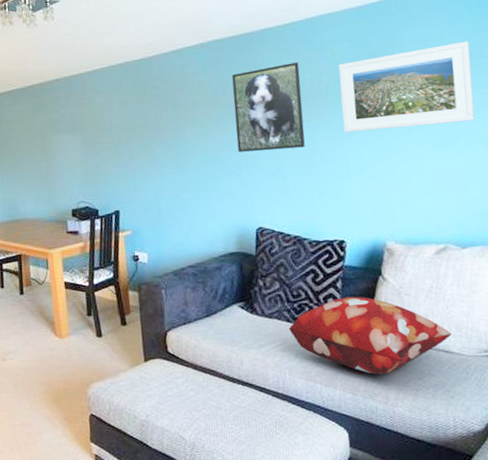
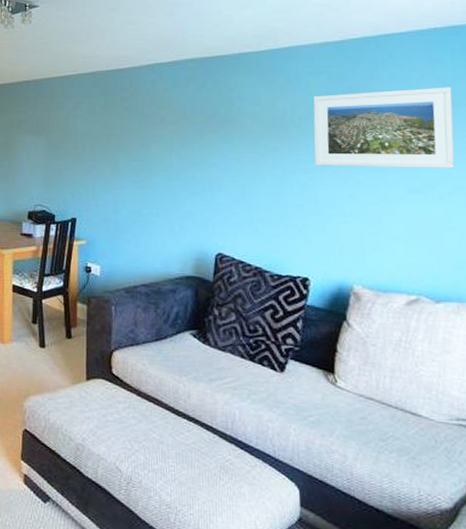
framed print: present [232,62,305,152] -> none [202,90,274,176]
decorative pillow: present [288,296,452,375] -> none [242,339,420,430]

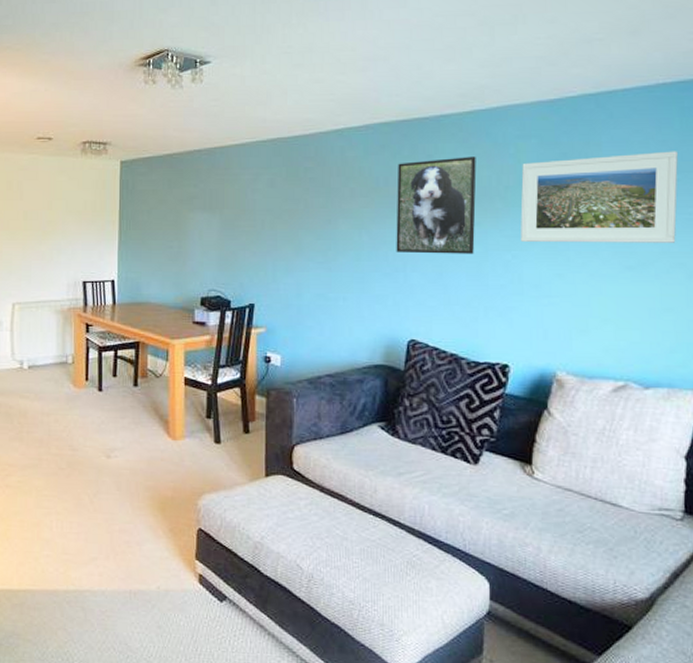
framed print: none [202,90,274,176] -> present [396,156,477,254]

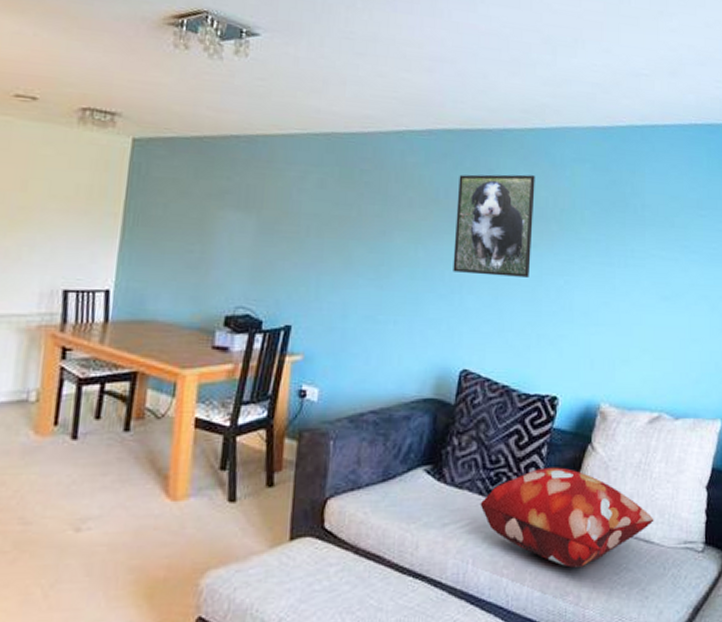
decorative pillow: none [433,429,622,522] -> present [480,467,654,567]
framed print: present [520,151,678,243] -> none [572,186,705,276]

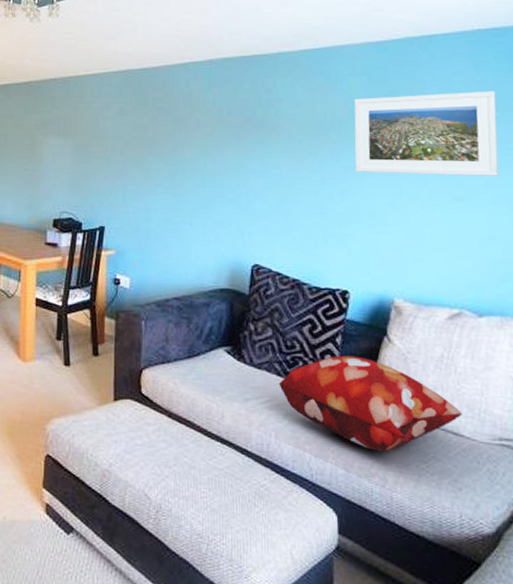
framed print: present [453,174,535,277] -> none [238,91,313,182]
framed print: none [572,186,705,276] -> present [354,91,499,176]

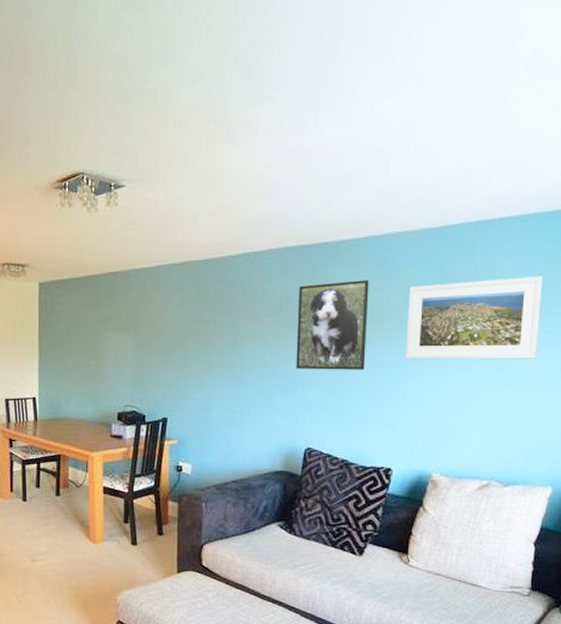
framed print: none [238,91,313,182] -> present [296,280,369,370]
decorative pillow: present [278,355,463,451] -> none [324,524,482,602]

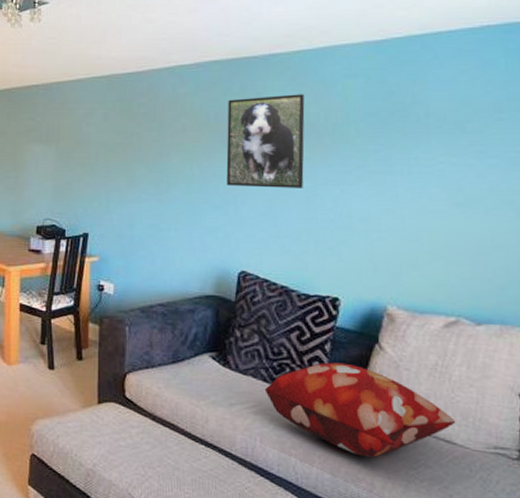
decorative pillow: none [324,524,482,602] -> present [264,362,456,457]
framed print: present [405,276,543,359] -> none [348,91,505,181]

